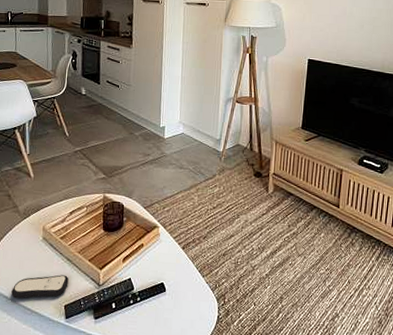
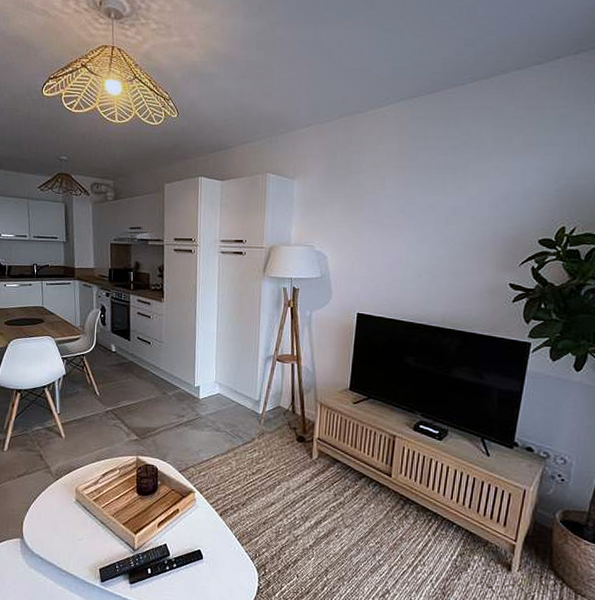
remote control: present [11,275,69,299] -> none [46,537,103,560]

